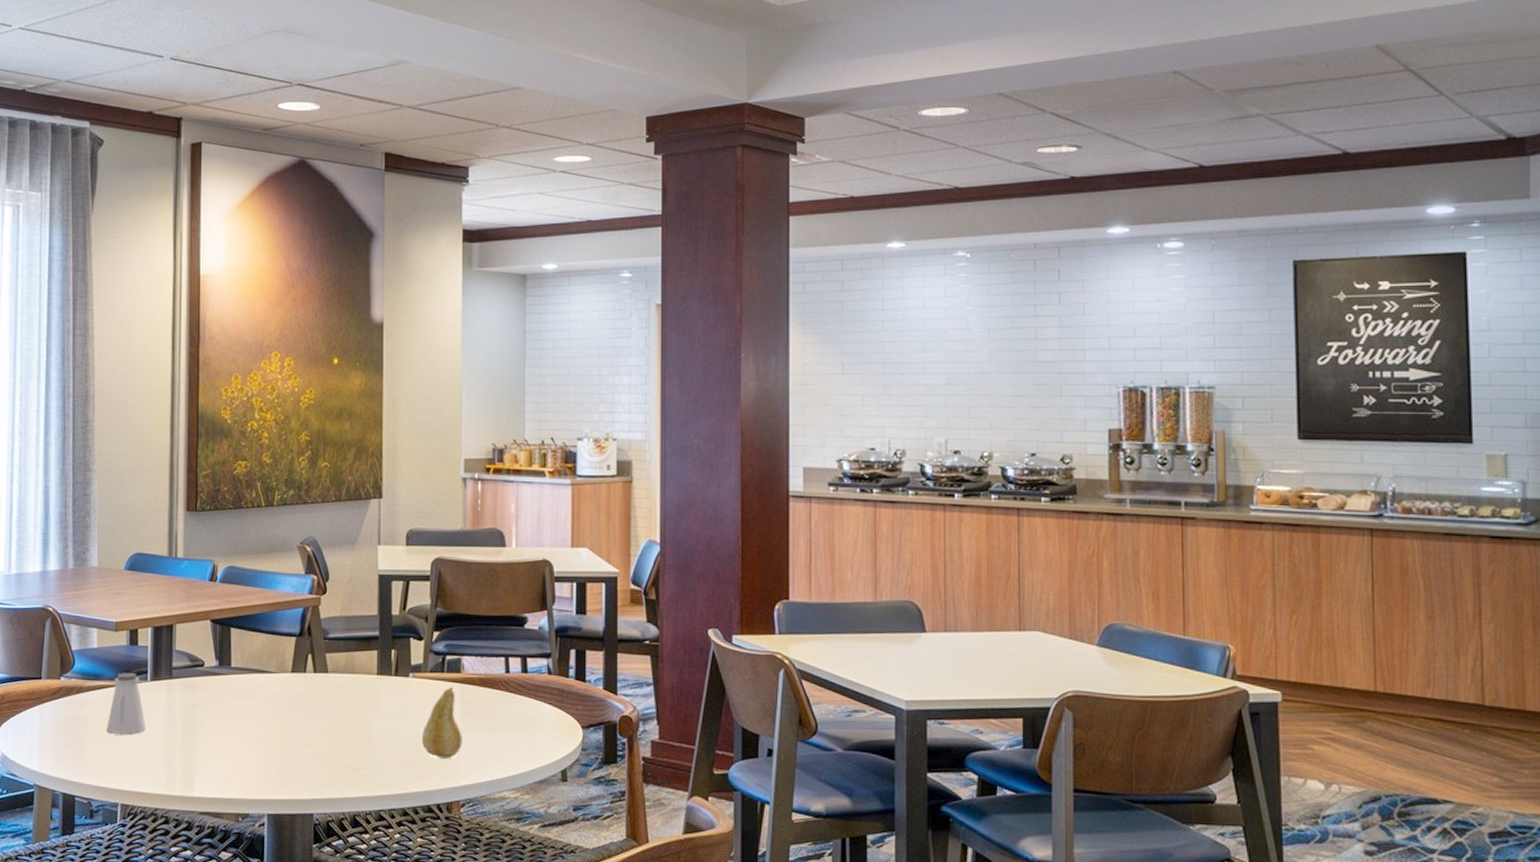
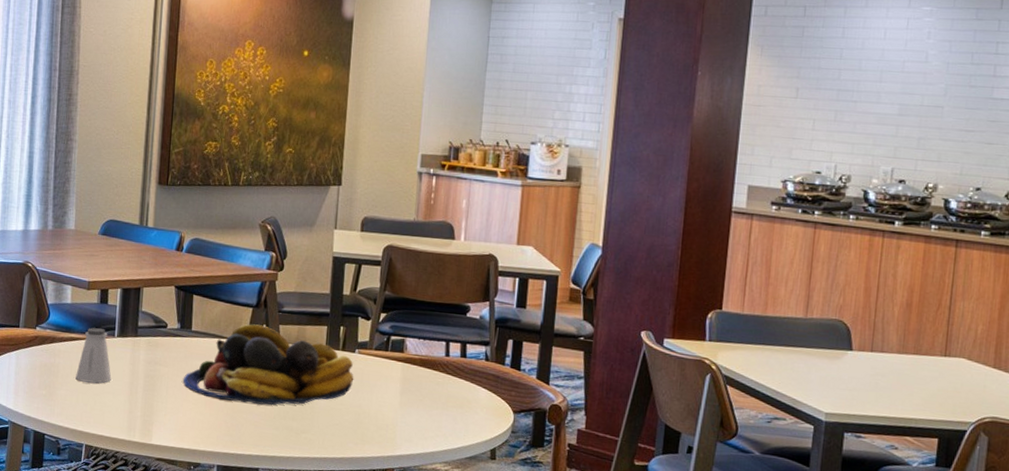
fruit bowl: none [225,655,410,743] -> present [183,324,354,406]
fruit: present [422,686,462,759] -> none [363,364,401,430]

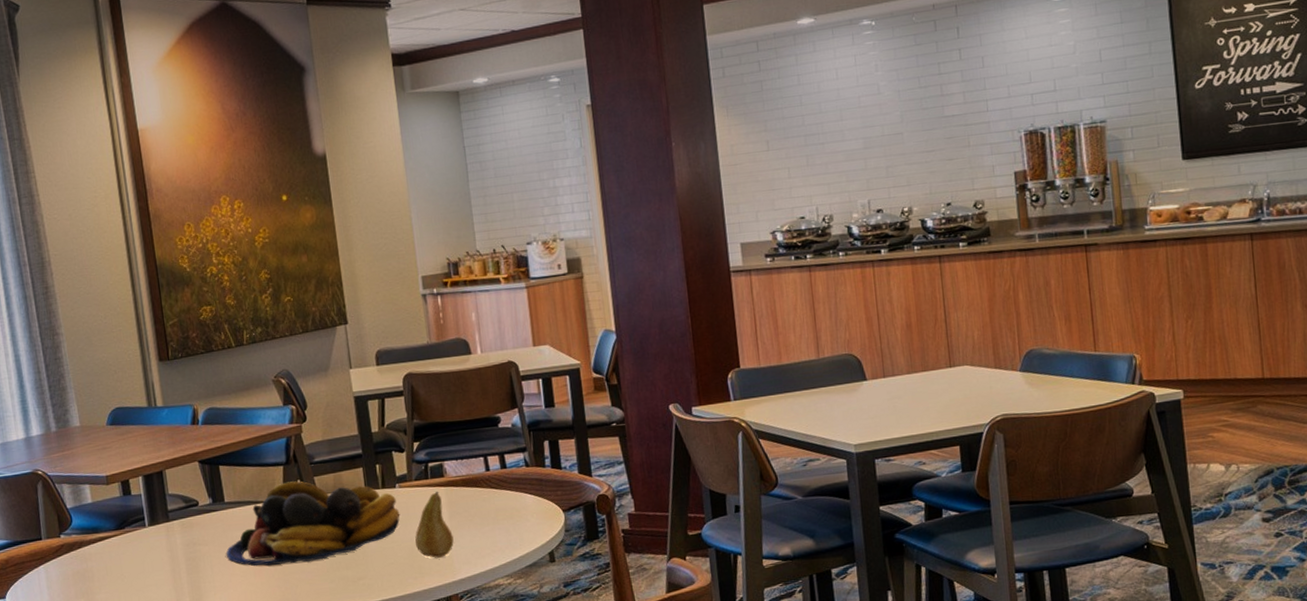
saltshaker: present [75,327,112,384] -> none [112,521,151,581]
fruit: none [363,364,401,430] -> present [415,491,454,558]

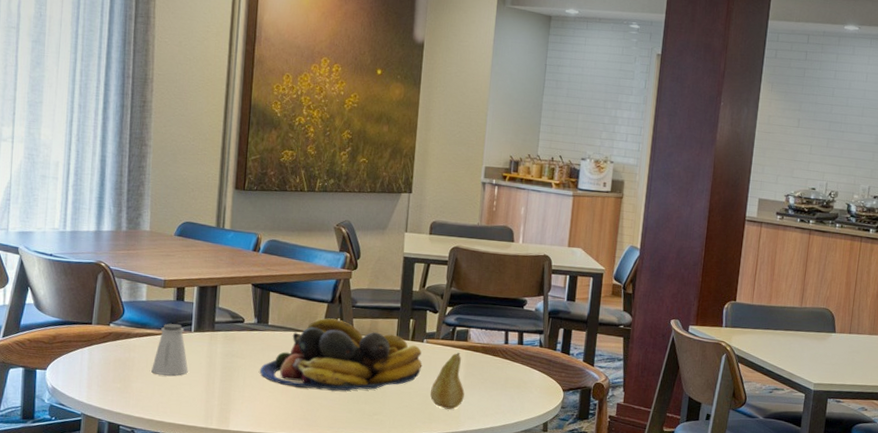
saltshaker: none [112,521,151,581] -> present [151,323,188,376]

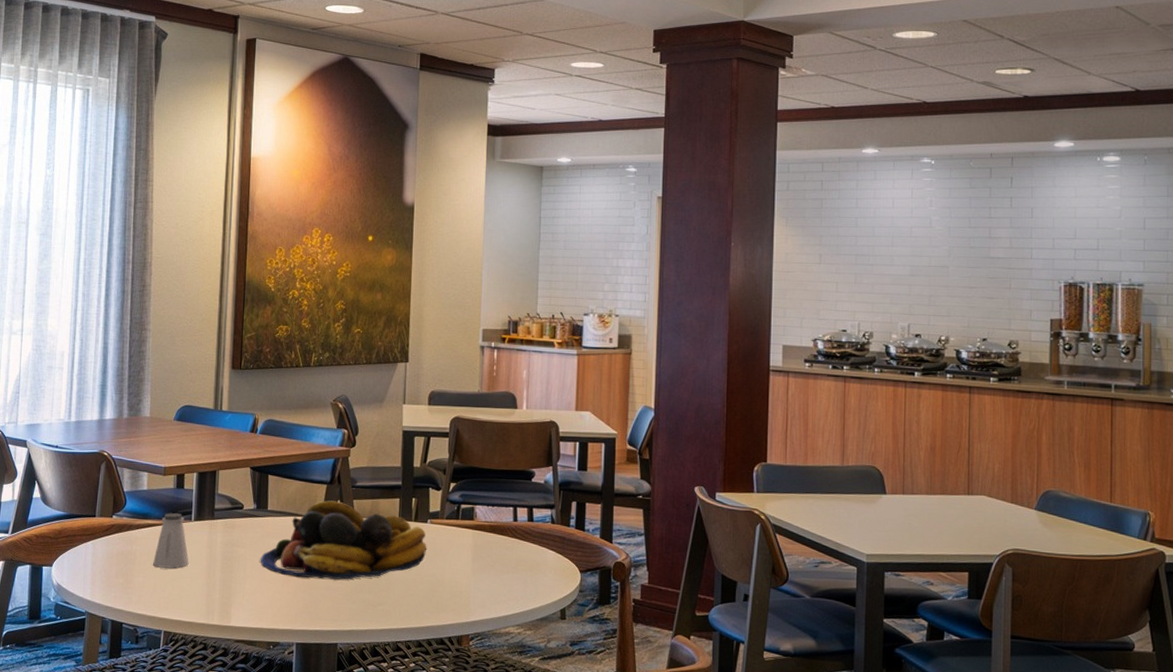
fruit: present [430,352,465,410] -> none [437,532,473,597]

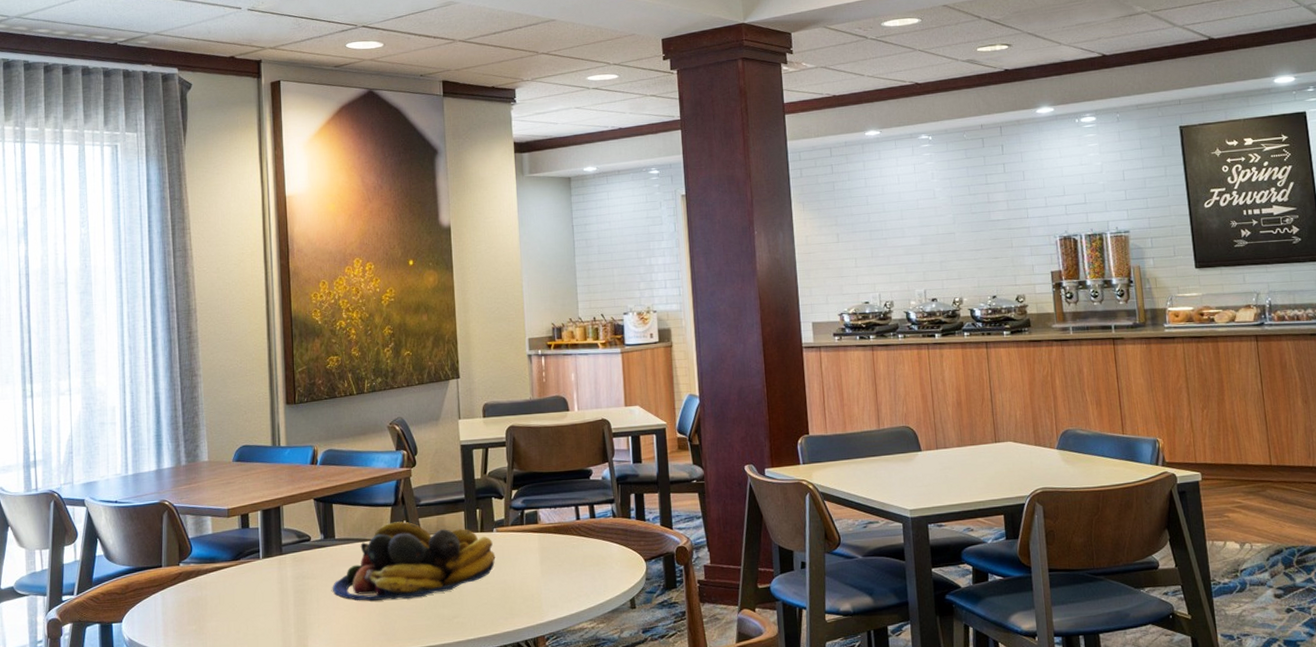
saltshaker: present [153,513,189,568] -> none [225,553,261,609]

